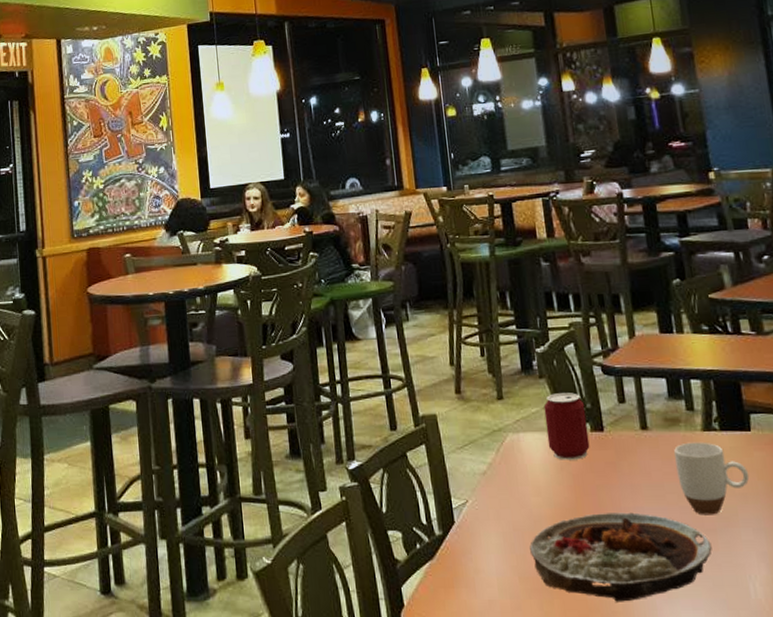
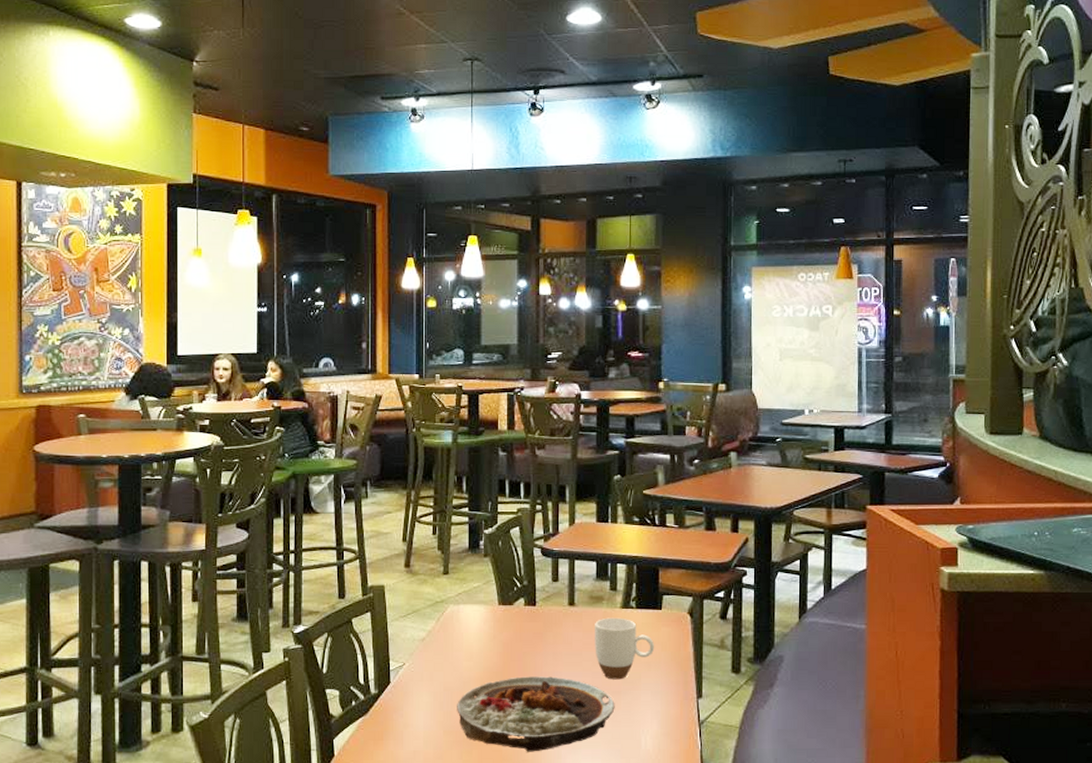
can: present [543,393,590,460] -> none [485,571,522,630]

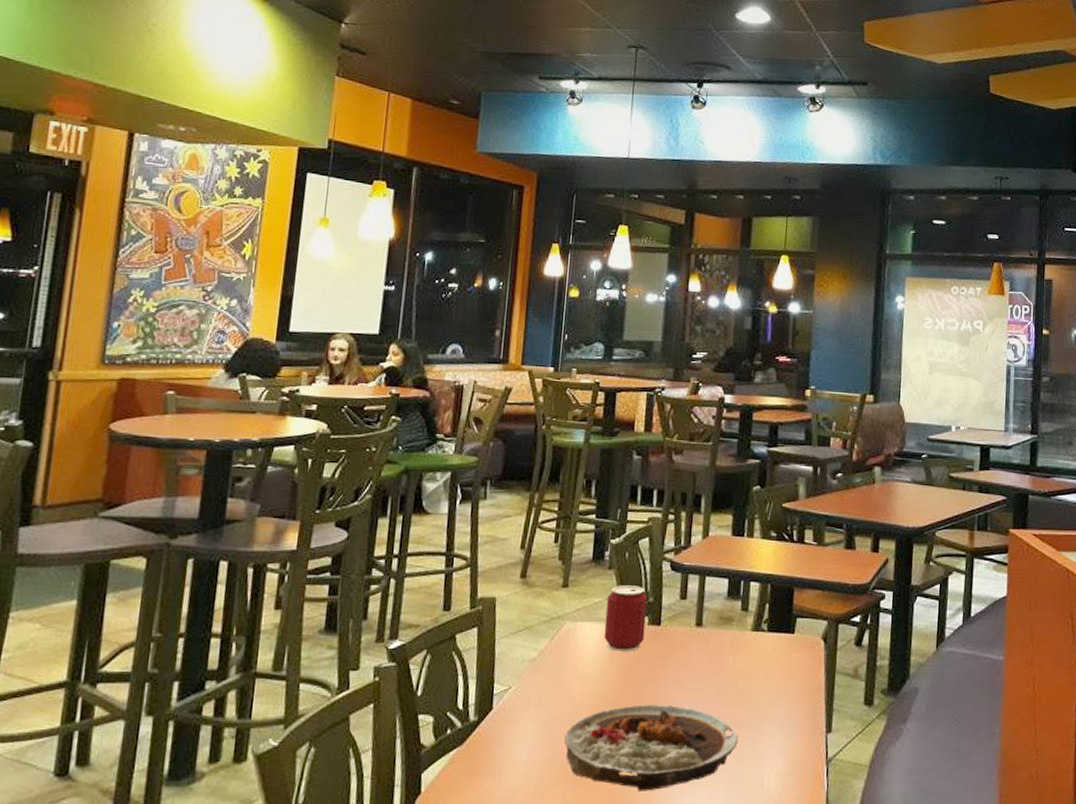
can: none [485,571,522,630] -> present [604,585,648,652]
mug: present [595,617,655,680] -> none [720,641,785,711]

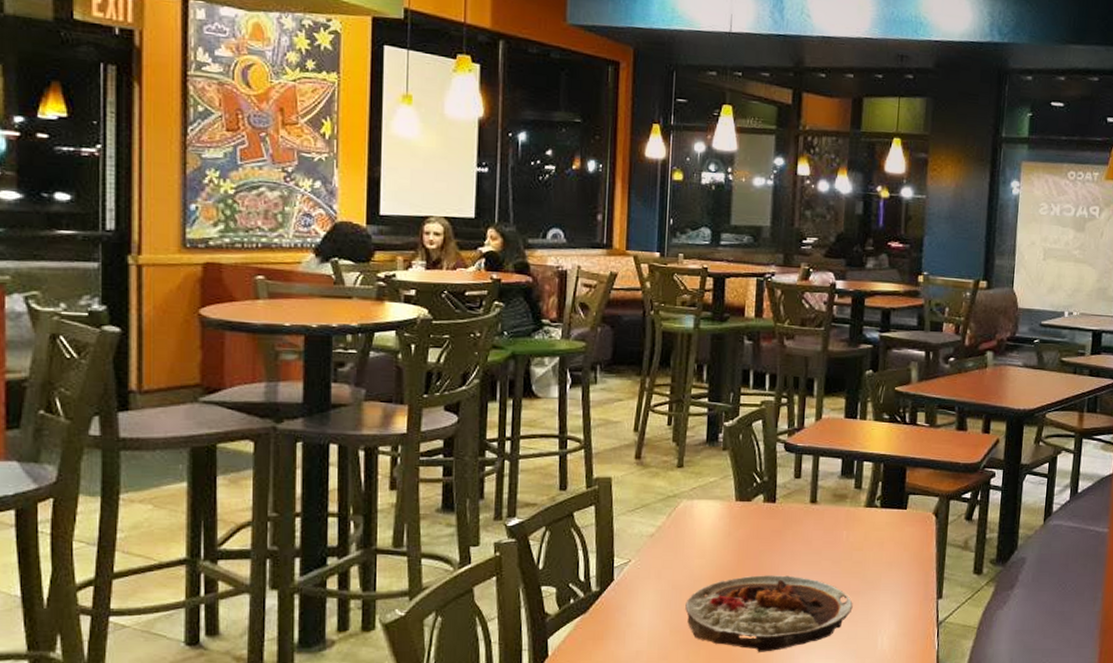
can: present [604,585,648,652] -> none [720,465,762,527]

